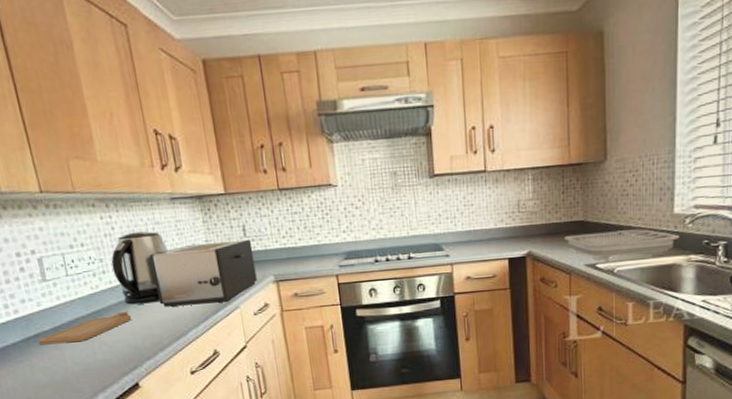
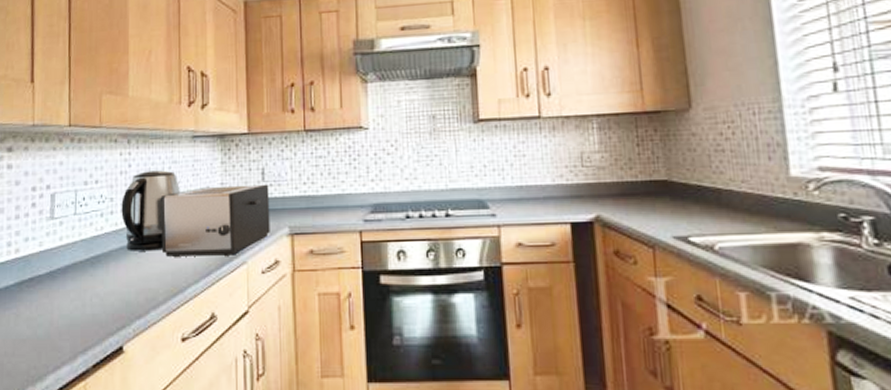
chopping board: present [38,312,132,345] -> none [30,259,130,291]
dish rack: present [564,229,680,261] -> none [642,194,803,233]

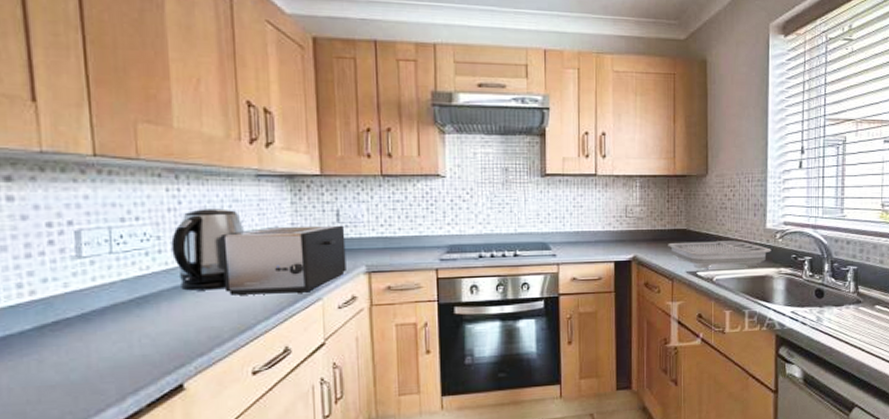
dish rack: none [642,194,803,233] -> present [668,241,772,269]

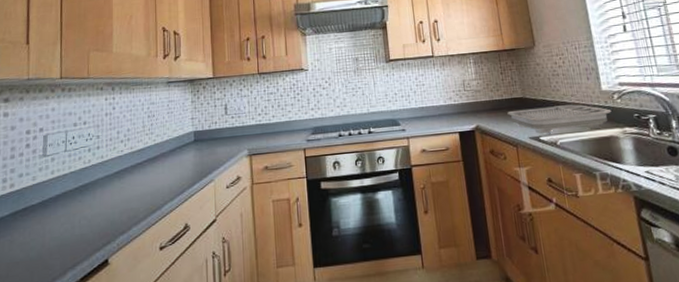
kettle: present [171,208,245,291] -> none [106,110,158,179]
toaster: present [220,225,346,295] -> none [140,117,233,181]

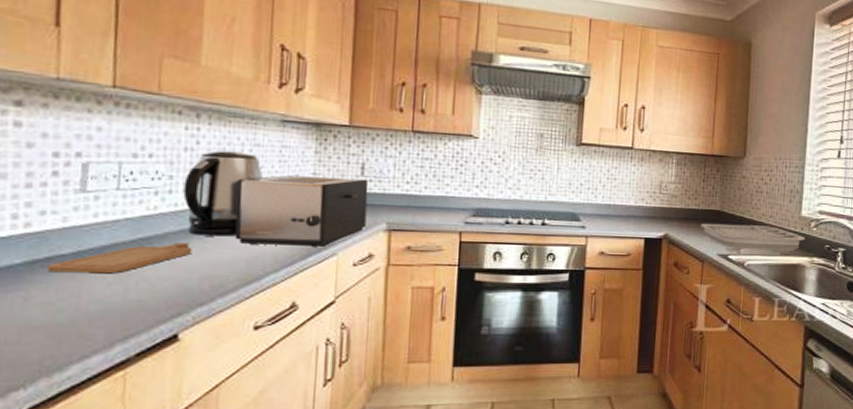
chopping board: none [24,185,115,220] -> present [47,243,193,274]
kettle: none [106,110,158,179] -> present [183,150,264,237]
toaster: none [140,117,233,181] -> present [234,174,369,247]

